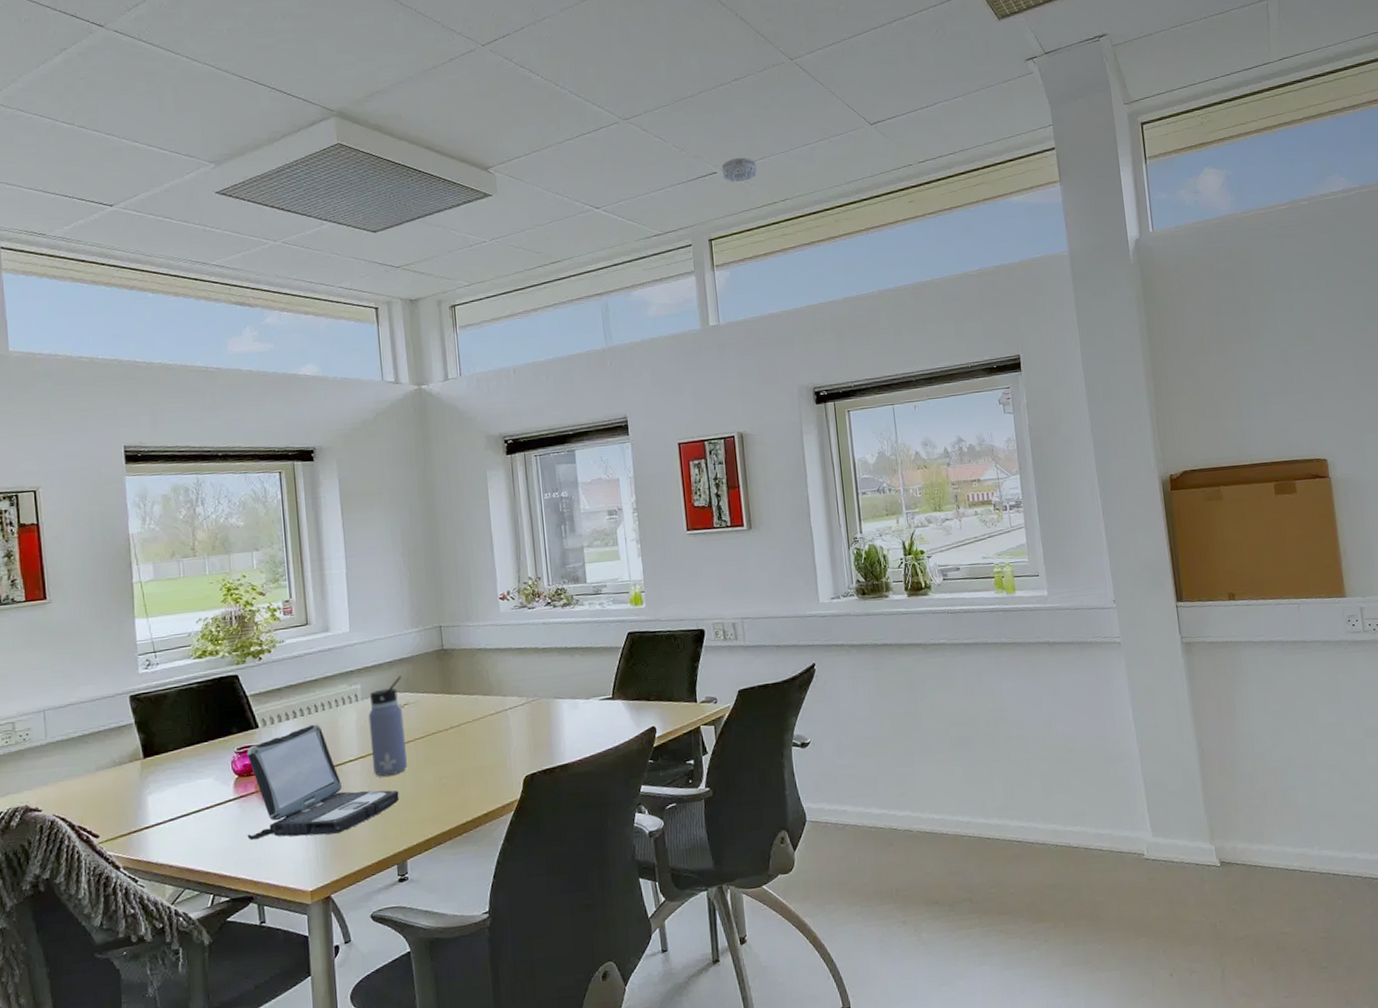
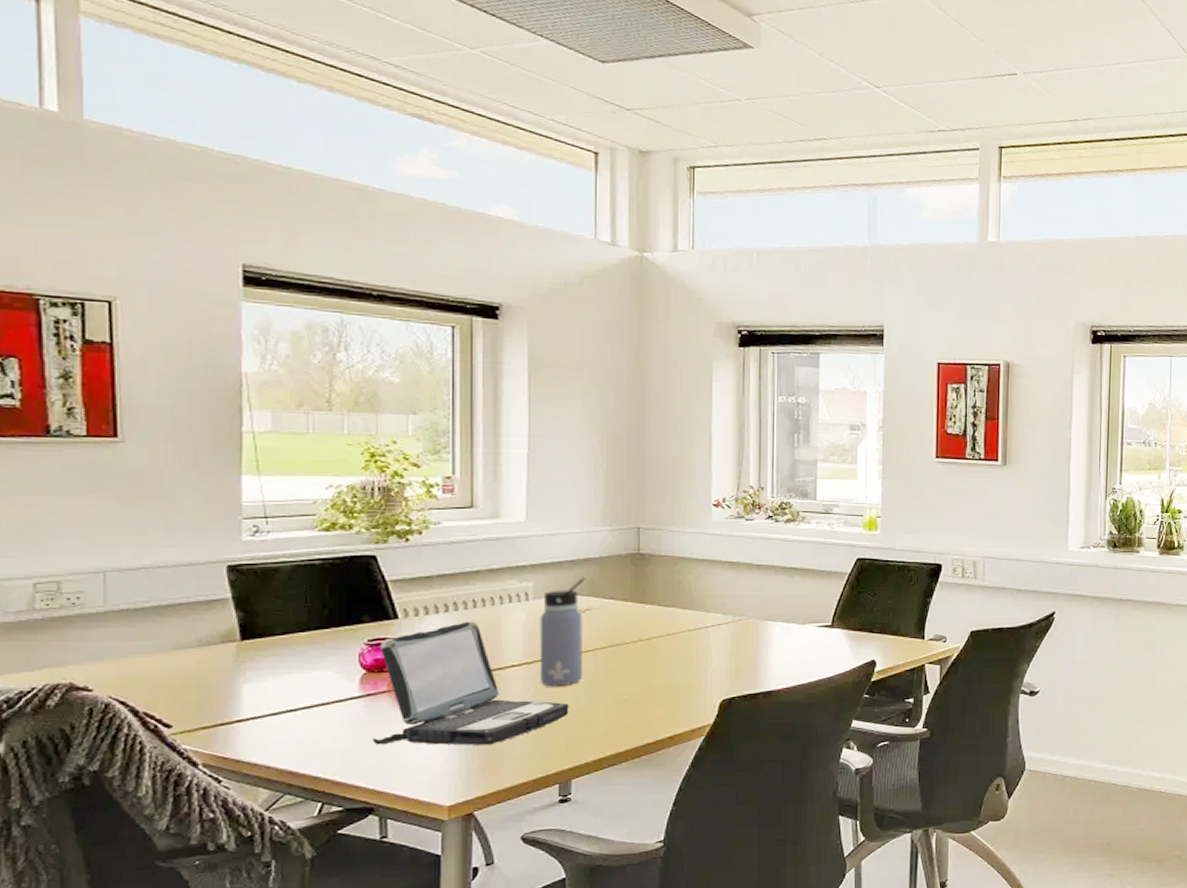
smoke detector: present [721,157,757,183] -> none [1023,62,1061,90]

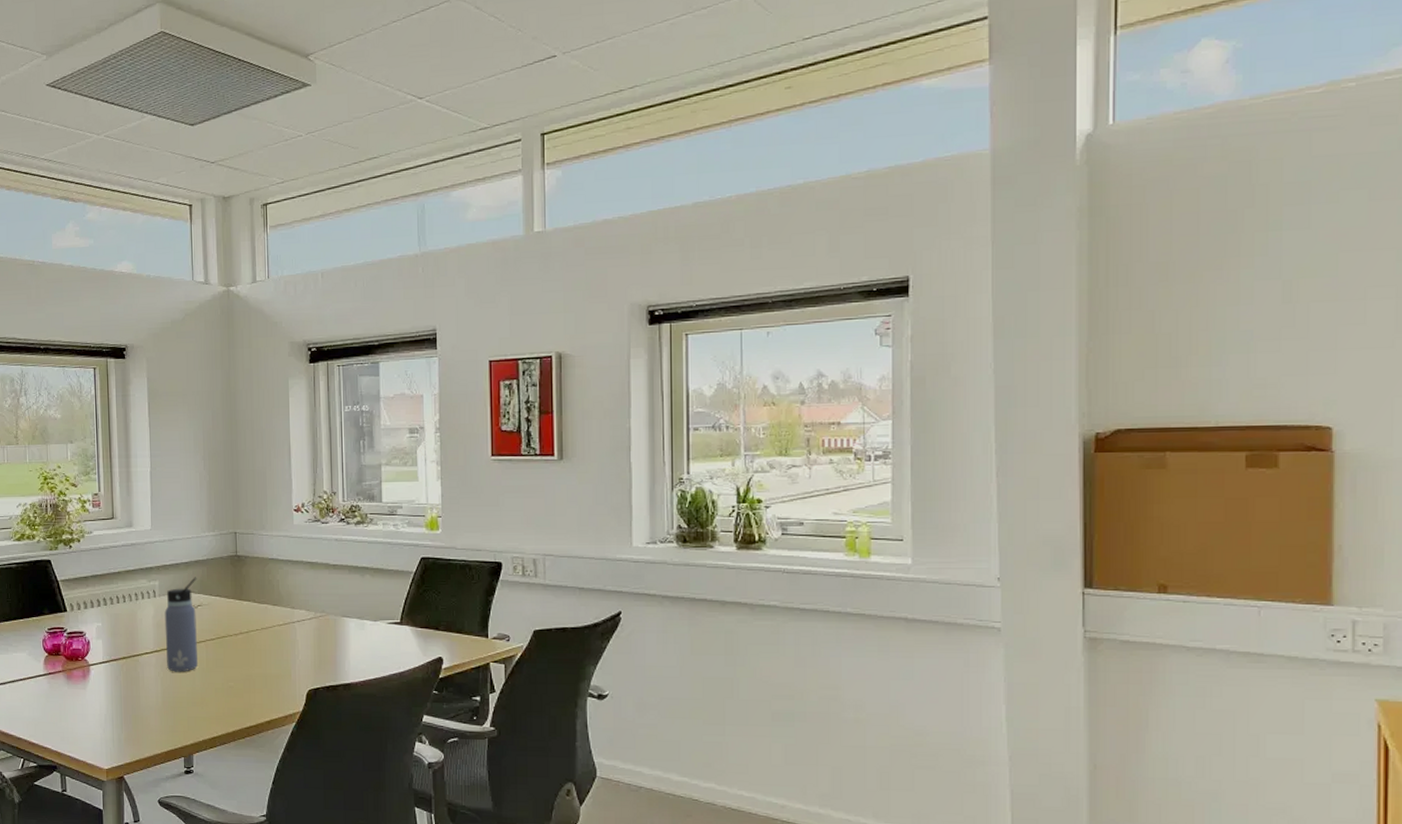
laptop: present [372,621,569,745] -> none [54,614,189,720]

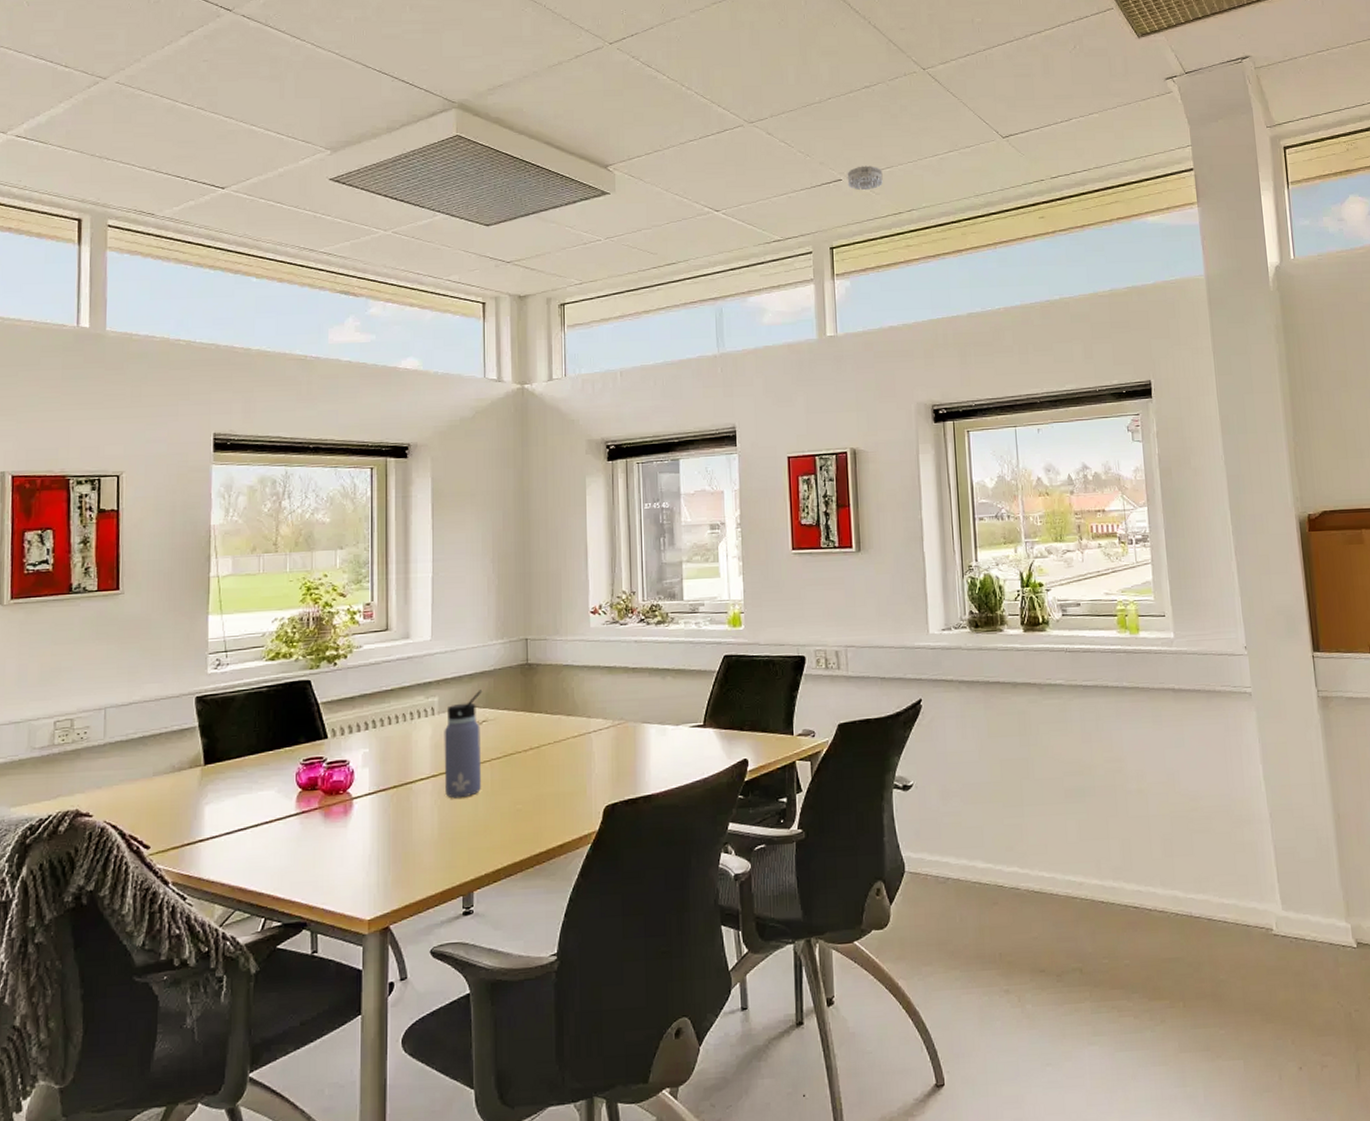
smoke detector: none [562,37,603,67] -> present [847,165,883,191]

